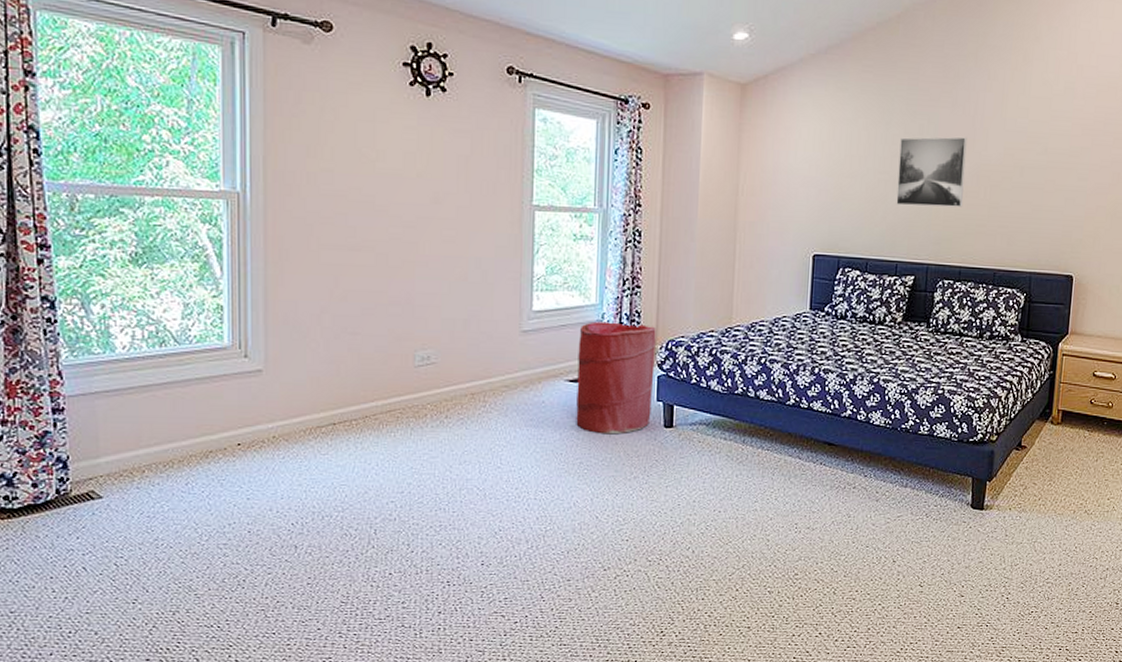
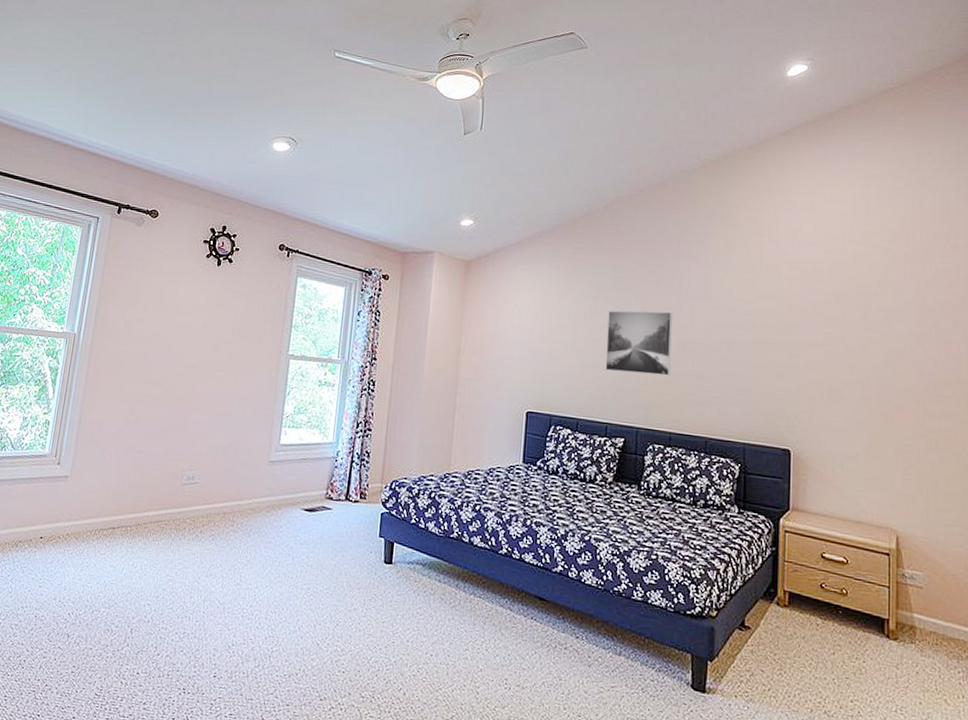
laundry hamper: present [576,321,656,435] -> none [307,458,383,565]

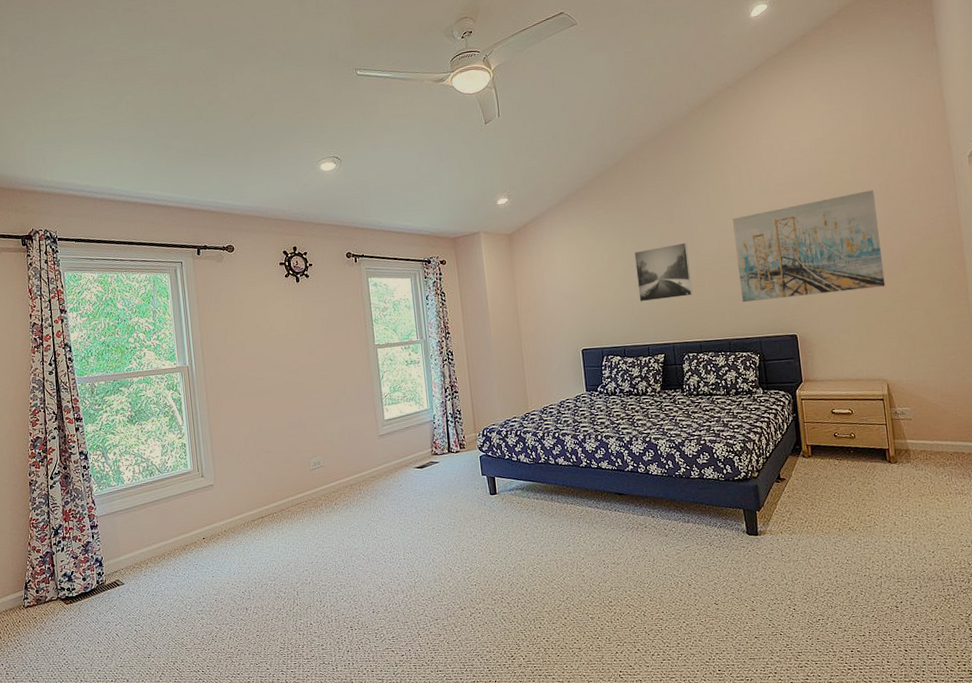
wall art: none [728,295,909,415] -> present [733,190,886,303]

